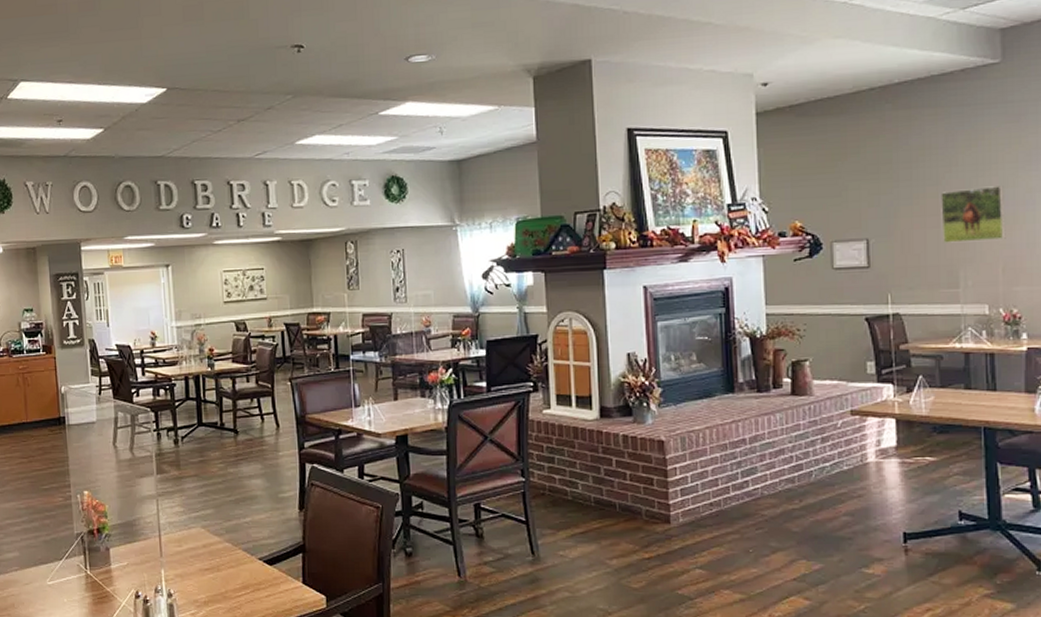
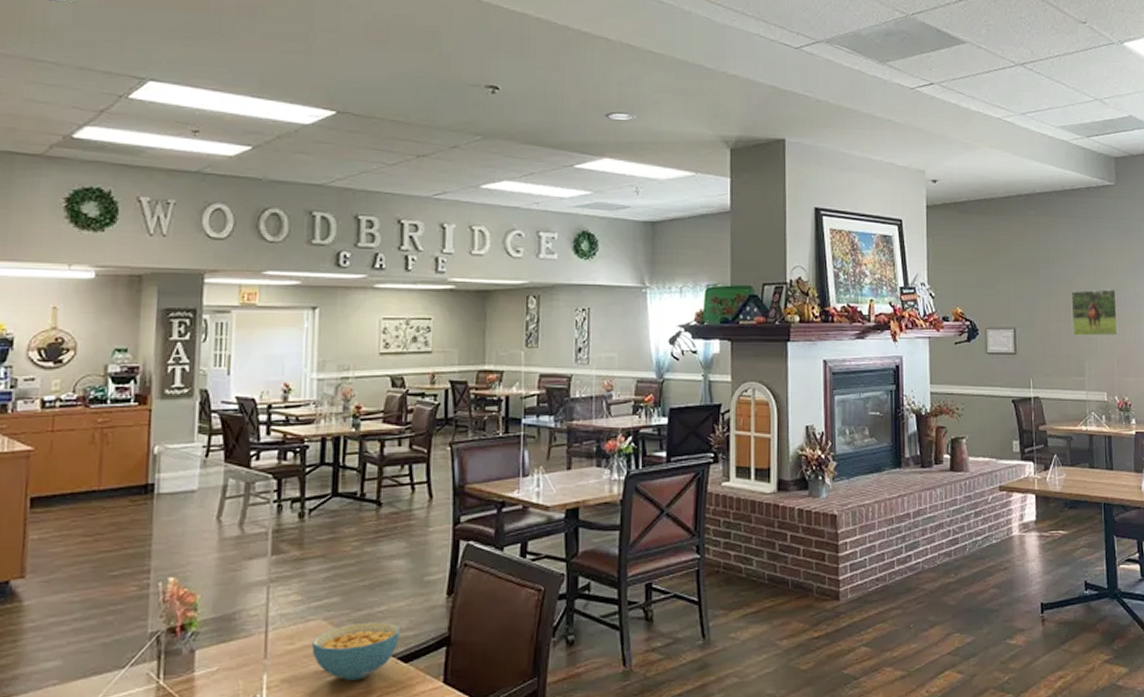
cereal bowl: none [195,530,264,578] -> present [312,621,401,681]

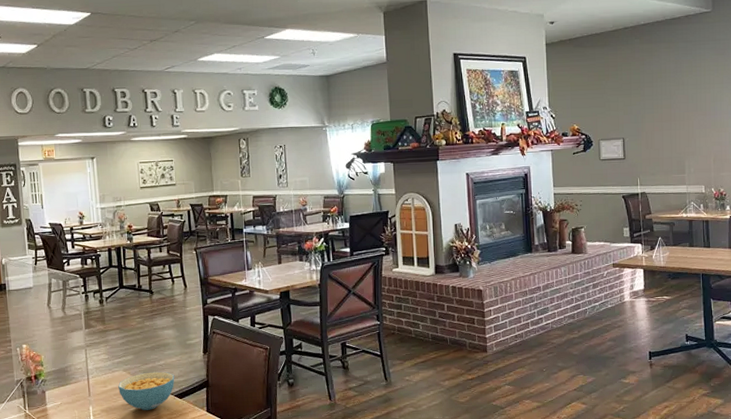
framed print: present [1071,289,1119,336] -> none [672,100,716,141]

